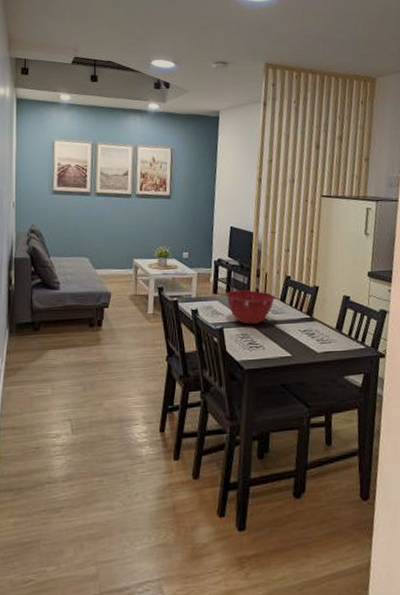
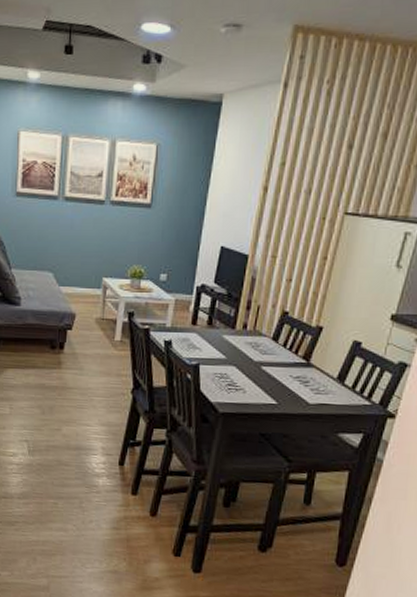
mixing bowl: present [226,289,276,325] -> none [206,322,267,364]

